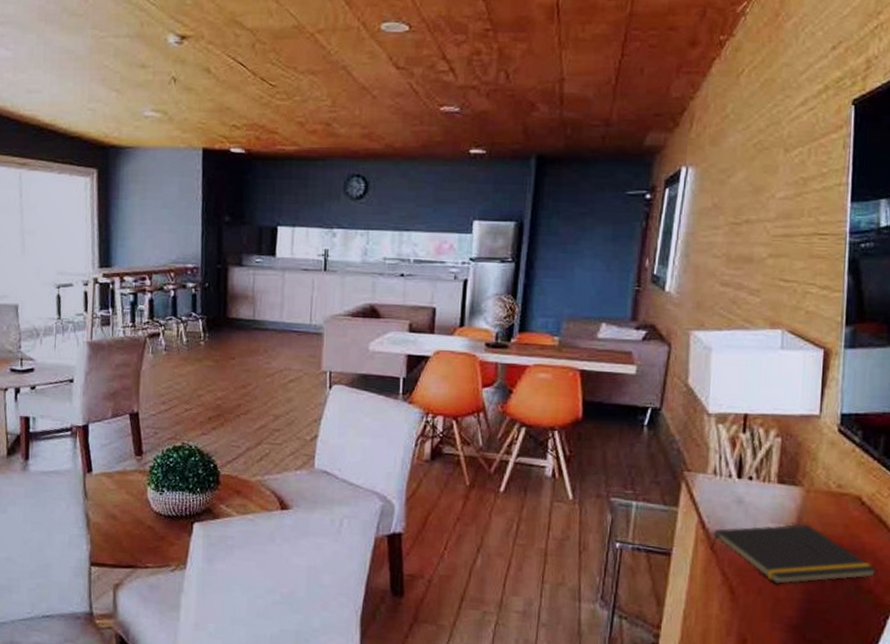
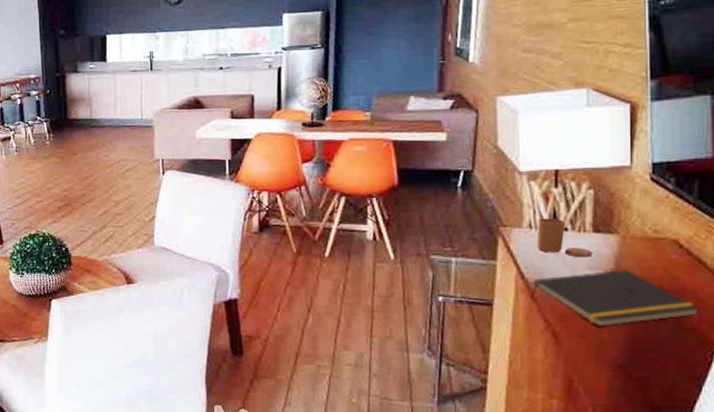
candle: none [720,465,777,510] -> present [536,218,594,258]

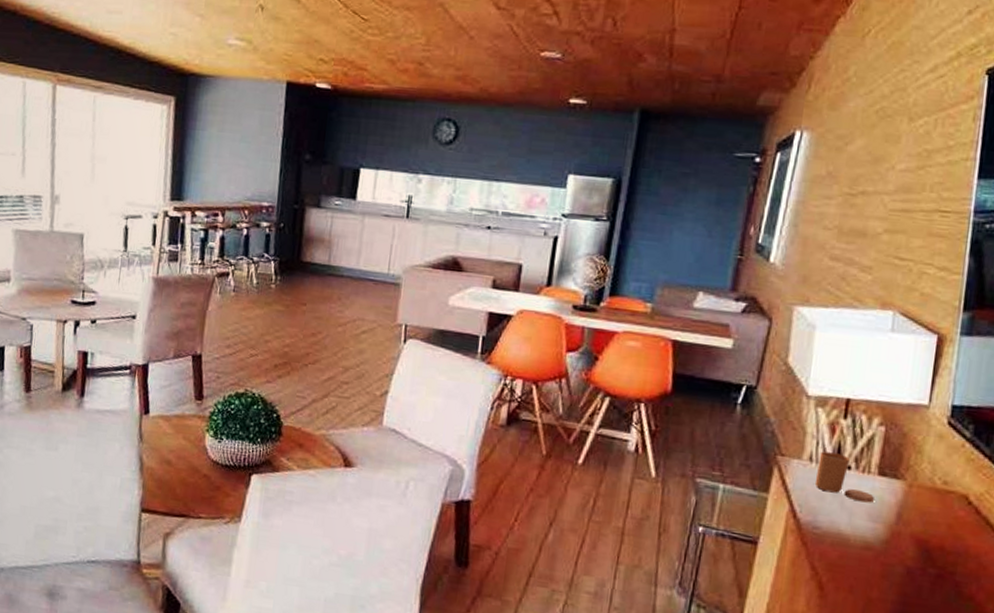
notepad: present [530,269,700,327] -> none [800,519,981,584]

